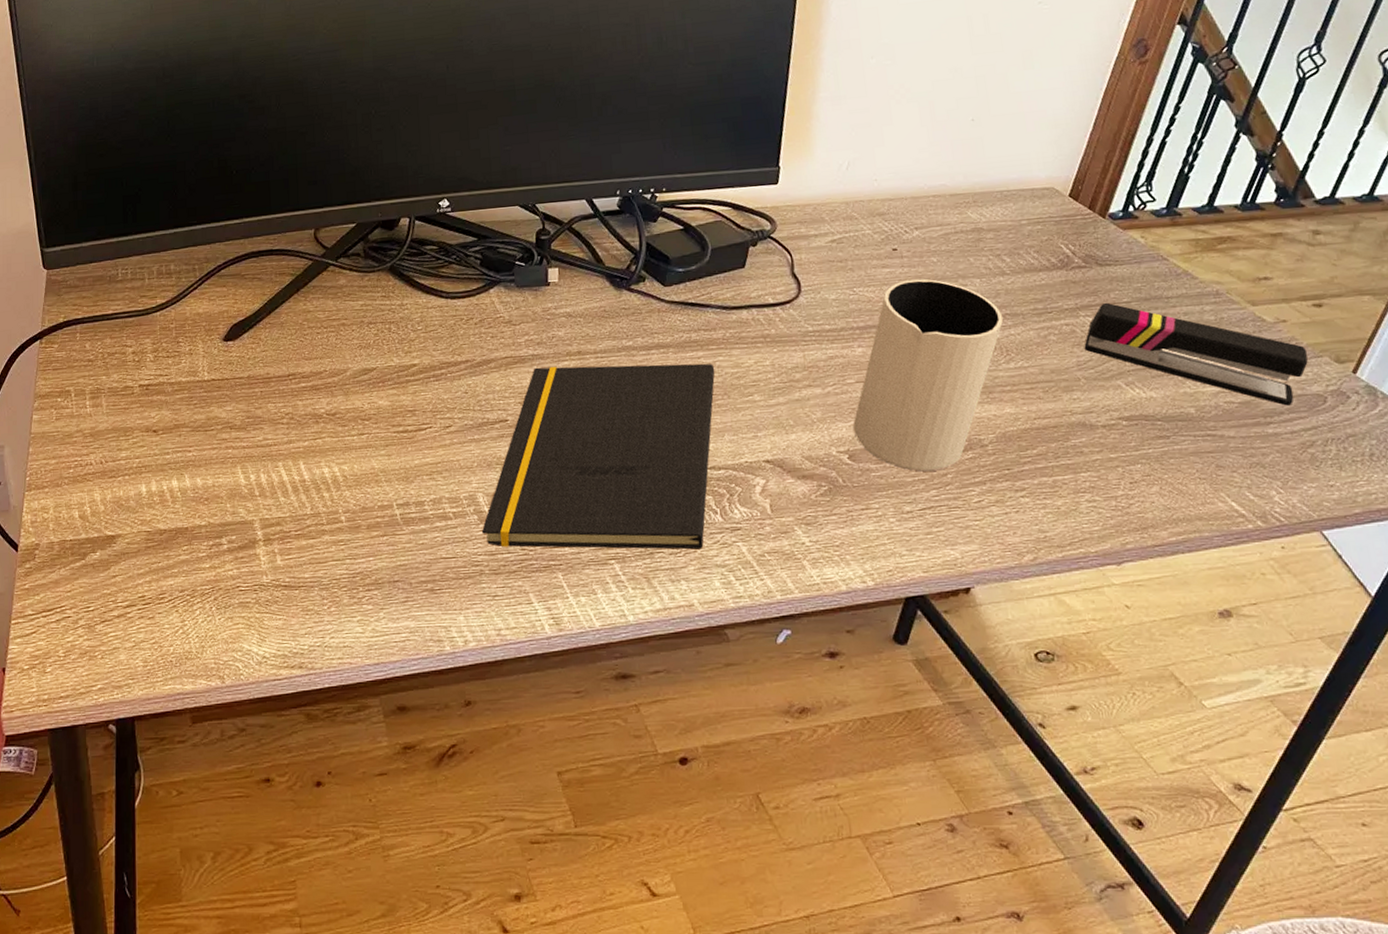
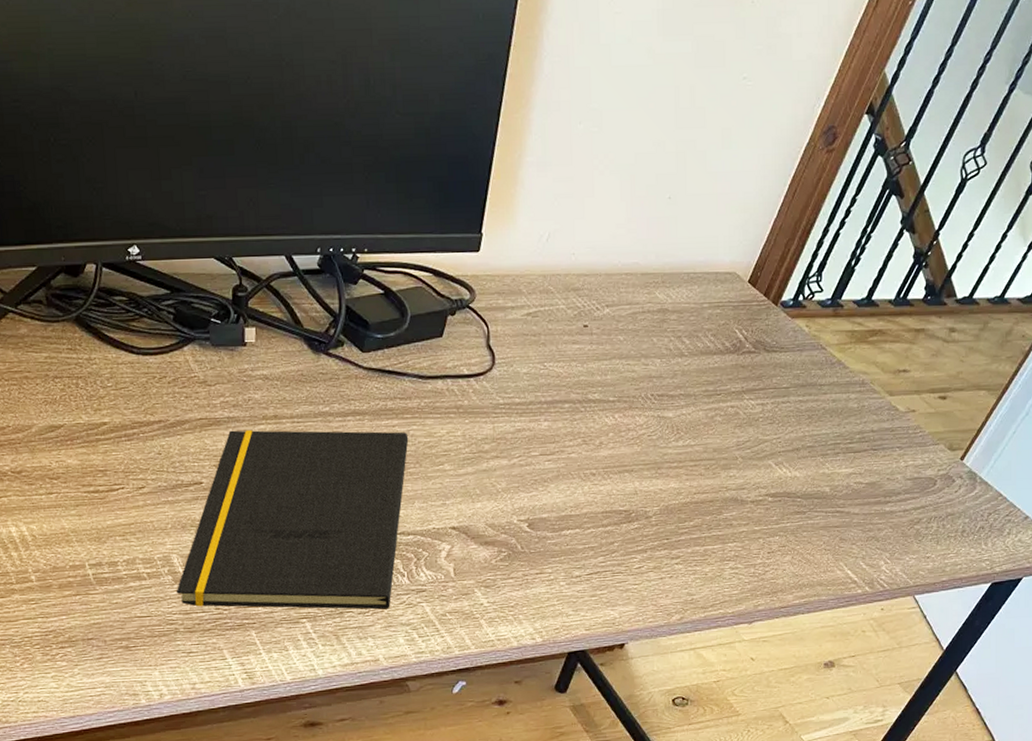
mug: present [852,279,1003,472] -> none [533,356,677,540]
stapler: present [1084,302,1308,406] -> none [744,387,928,487]

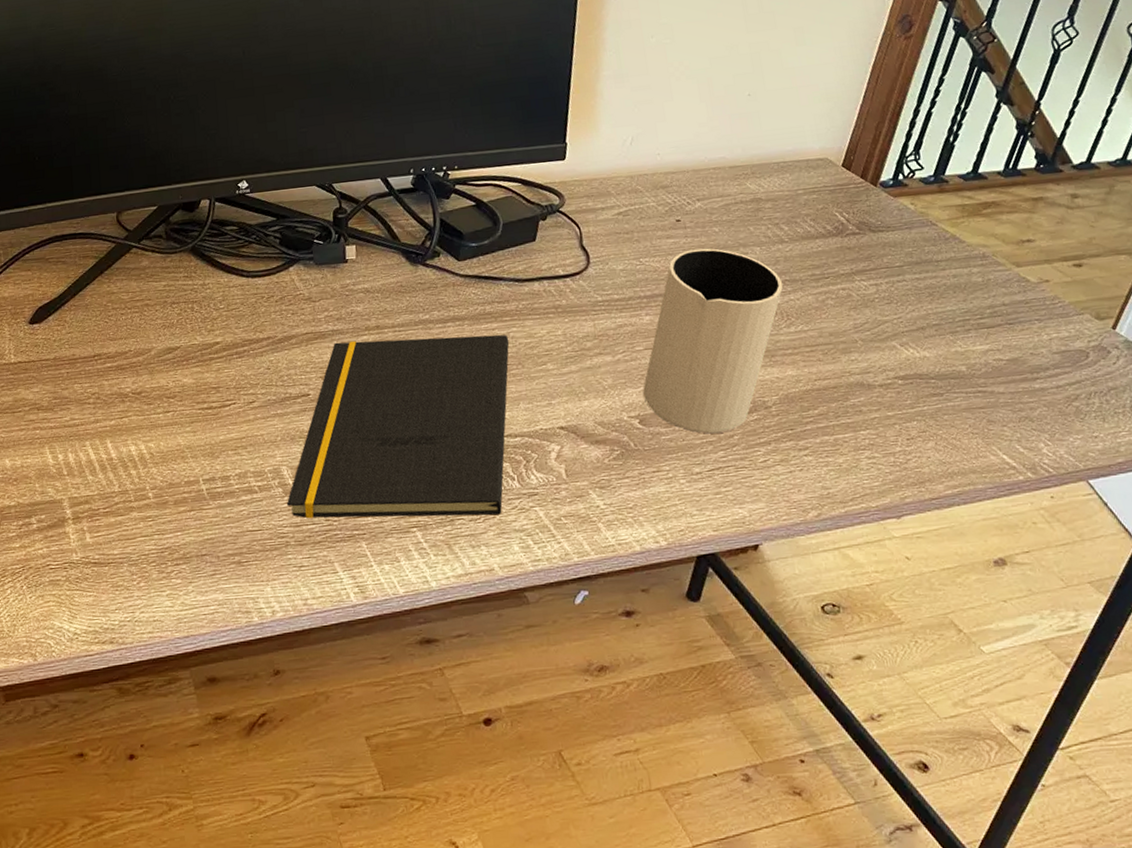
mug: none [533,356,677,540] -> present [642,248,783,434]

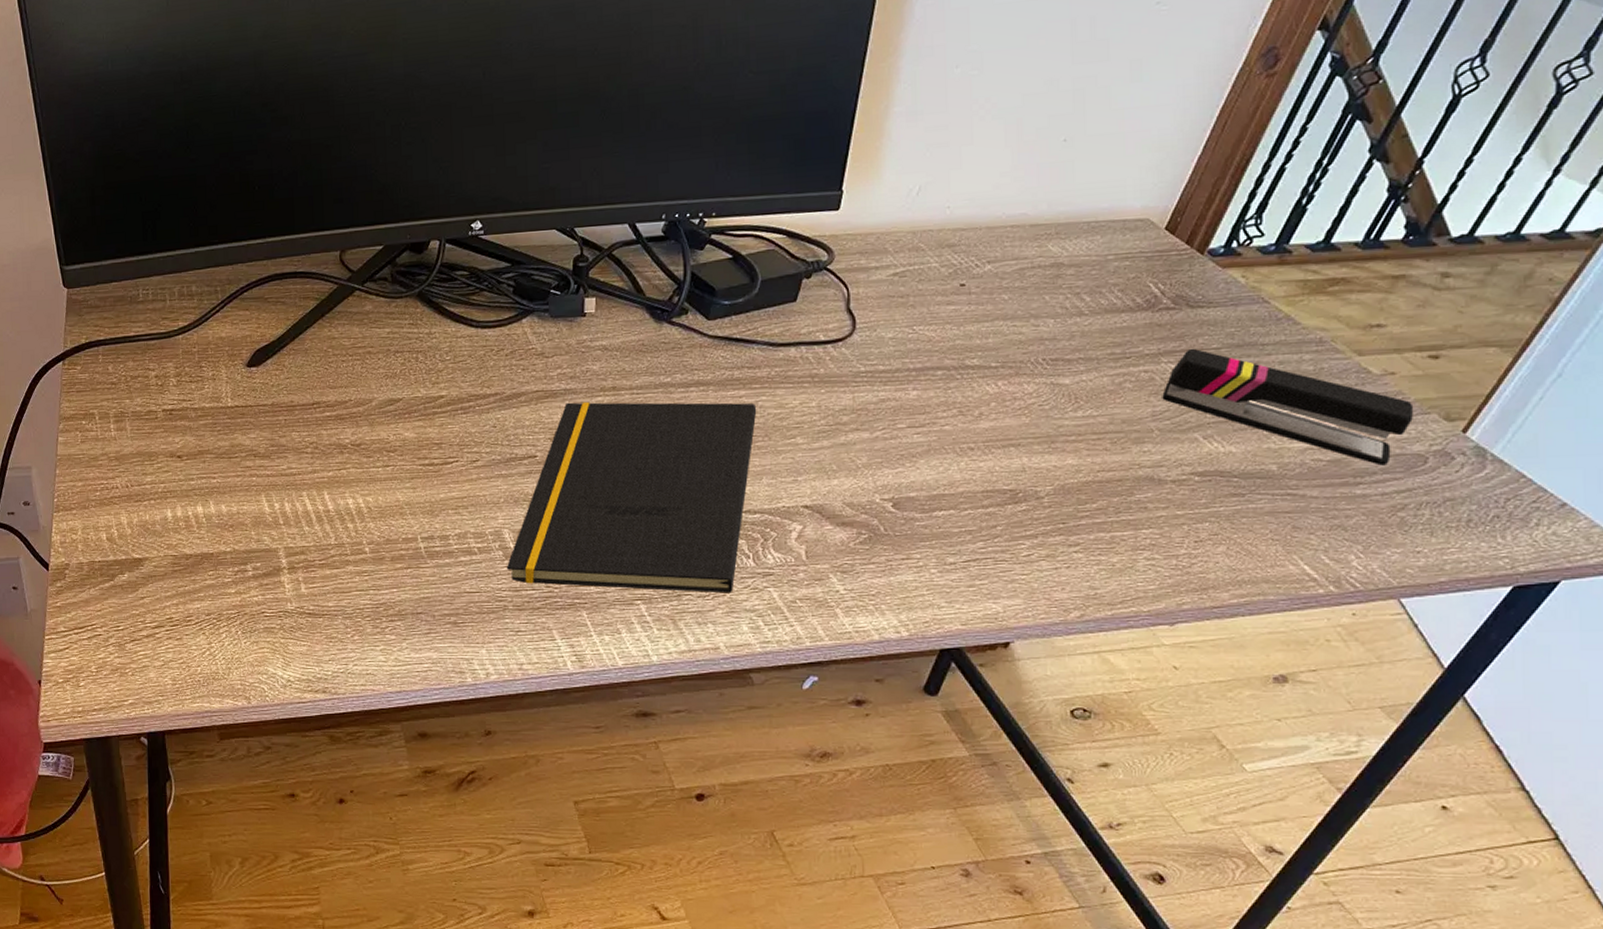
mug: present [642,248,783,434] -> none [899,318,1075,523]
stapler: none [860,267,1071,362] -> present [1162,348,1414,466]

